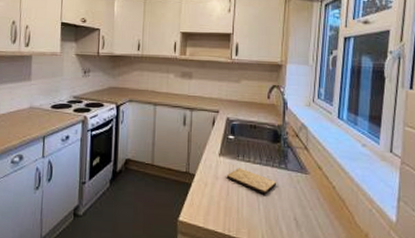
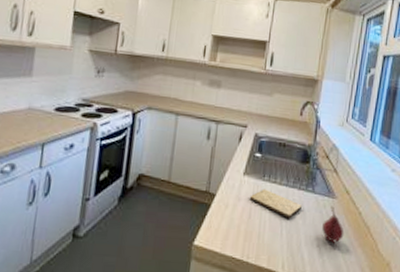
fruit: none [298,181,320,216] -> present [322,206,345,243]

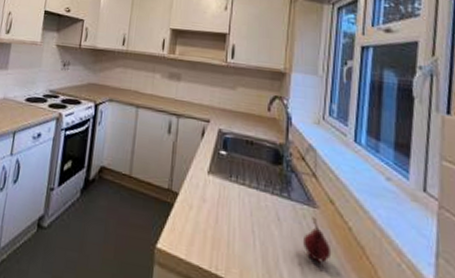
cutting board: present [249,188,302,219] -> none [215,190,276,229]

